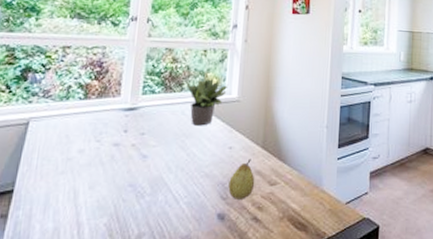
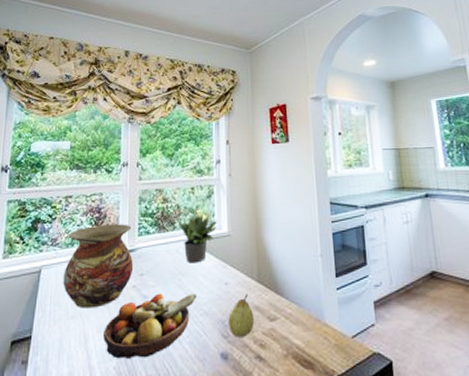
vase: none [53,79,136,165] -> present [63,224,134,309]
fruit bowl: none [95,153,199,216] -> present [103,293,197,359]

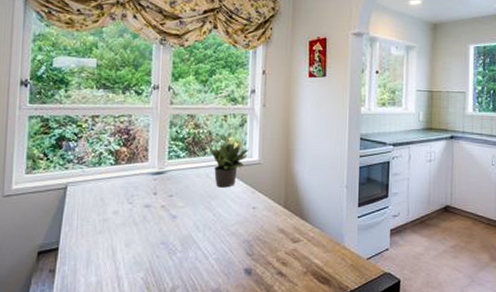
vase: present [63,224,134,309] -> none [90,146,163,225]
fruit bowl: present [103,293,197,359] -> none [131,214,224,271]
fruit: present [228,293,255,337] -> none [254,217,279,256]

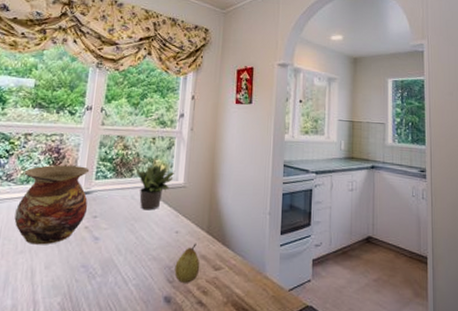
vase: none [90,146,163,225] -> present [14,165,90,245]
fruit: none [254,217,279,256] -> present [174,243,200,283]

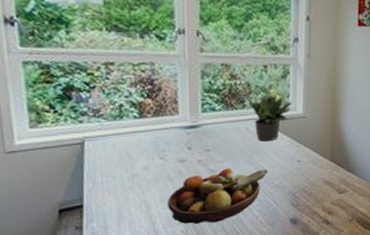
vase: present [14,165,90,245] -> none [113,97,198,180]
fruit bowl: none [50,236,147,296] -> present [168,168,268,224]
fruit: present [174,243,200,283] -> none [299,170,325,206]

